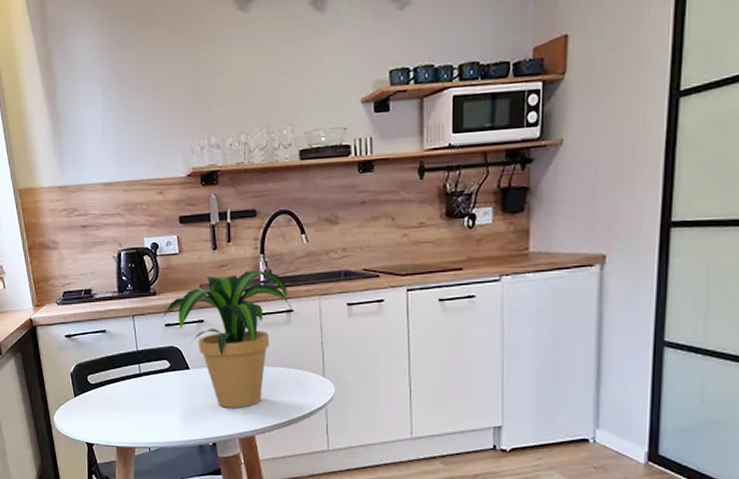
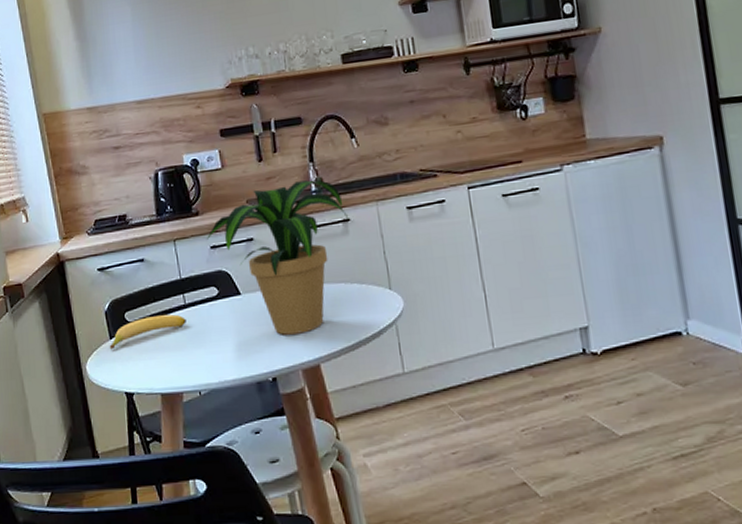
banana: none [74,381,141,406] -> present [109,314,186,350]

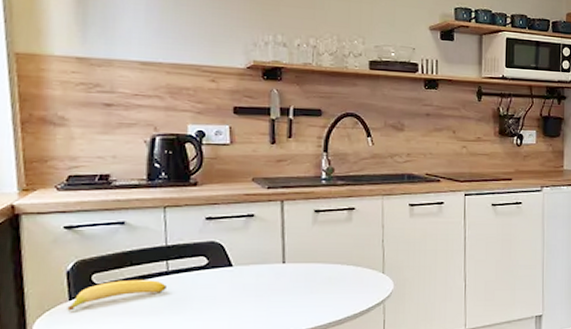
potted plant: present [206,180,349,335] -> none [202,168,355,307]

